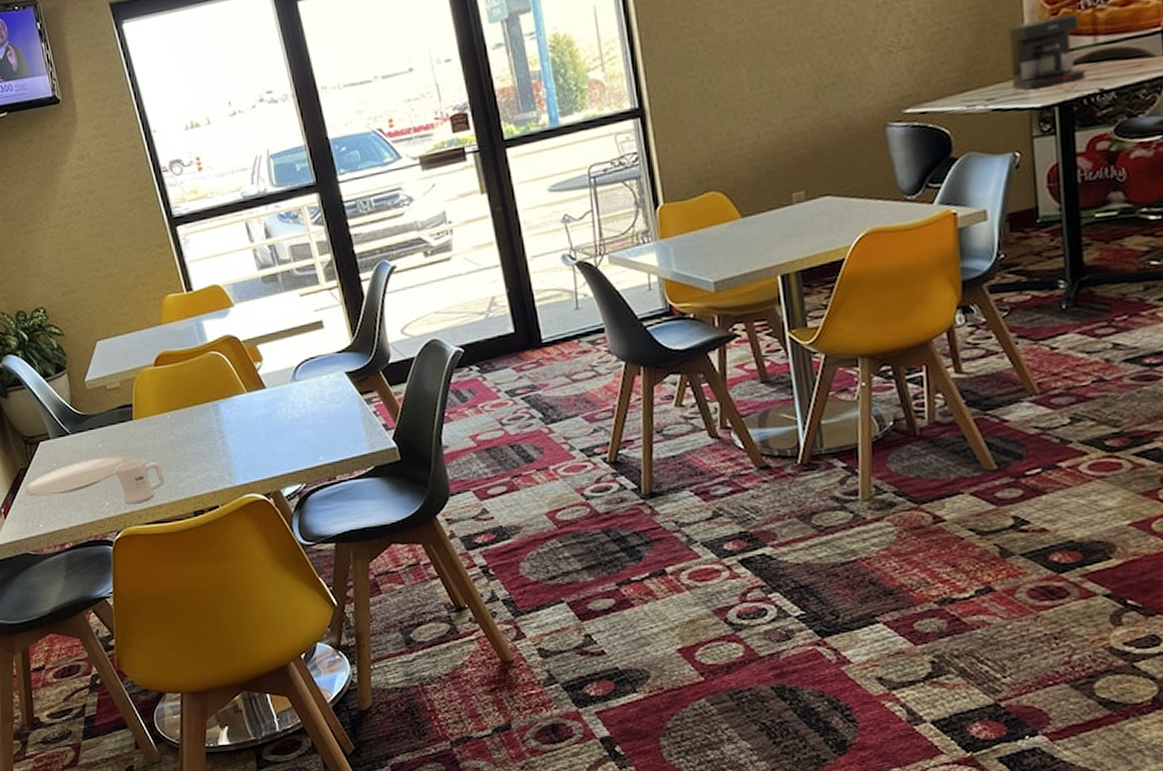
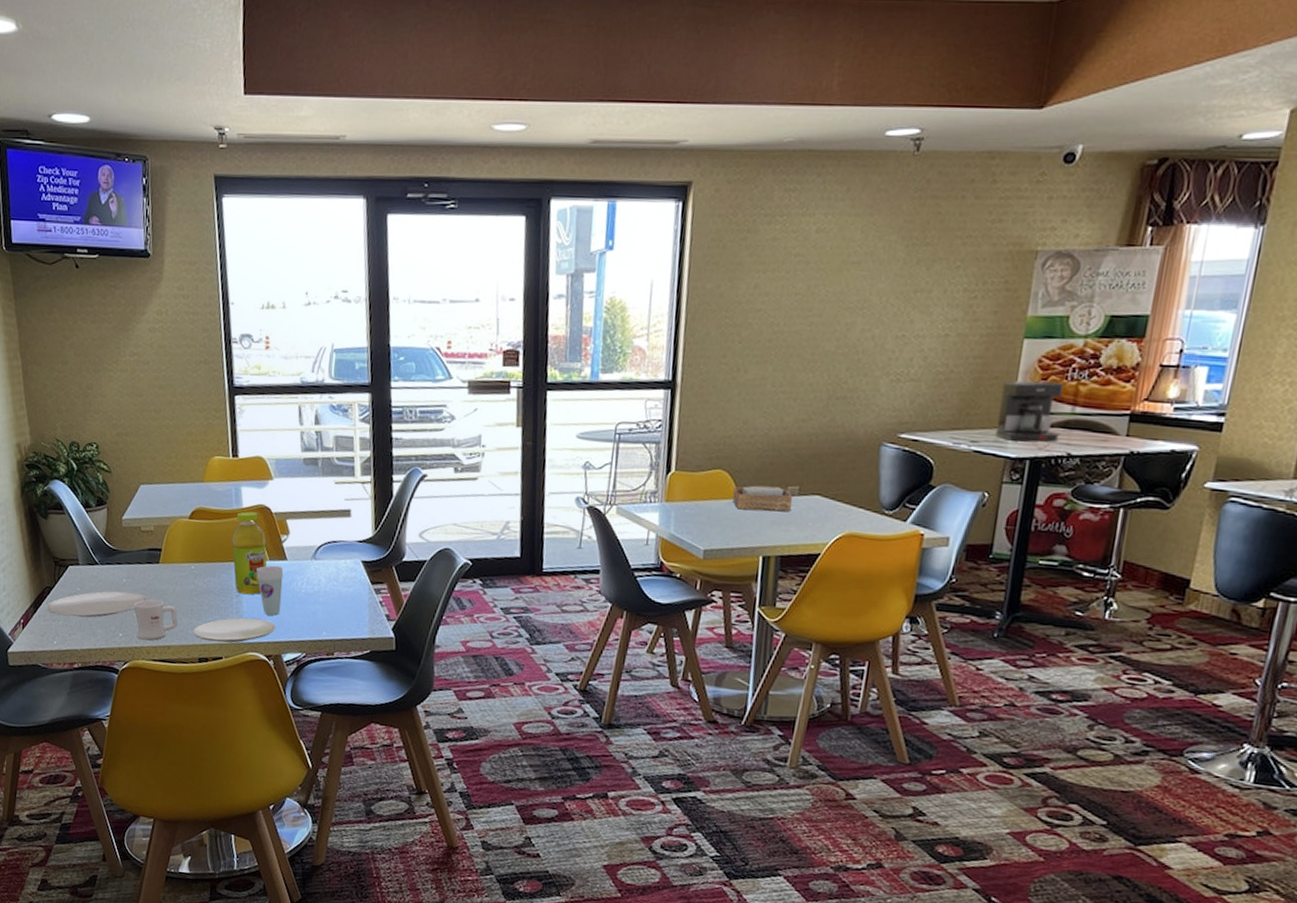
plate: none [182,456,268,492] -> present [193,617,276,643]
fruit juice: none [203,345,246,435] -> present [232,511,267,595]
cup: none [236,396,270,451] -> present [256,565,284,616]
napkin holder: none [732,196,802,230] -> present [732,485,793,512]

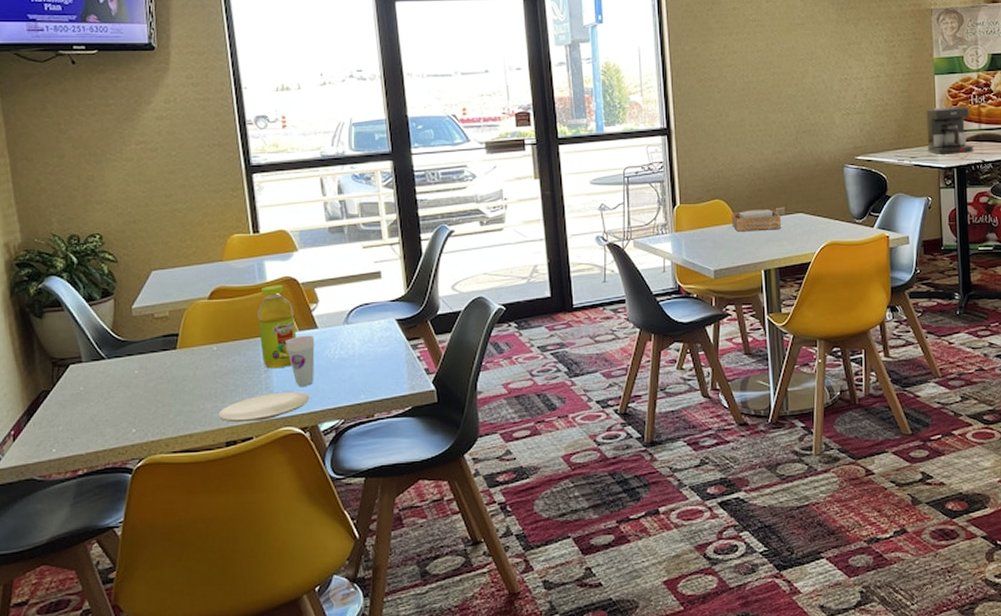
plate: present [46,591,148,618] -> none [42,383,165,420]
mug: present [133,599,178,641] -> none [148,387,200,432]

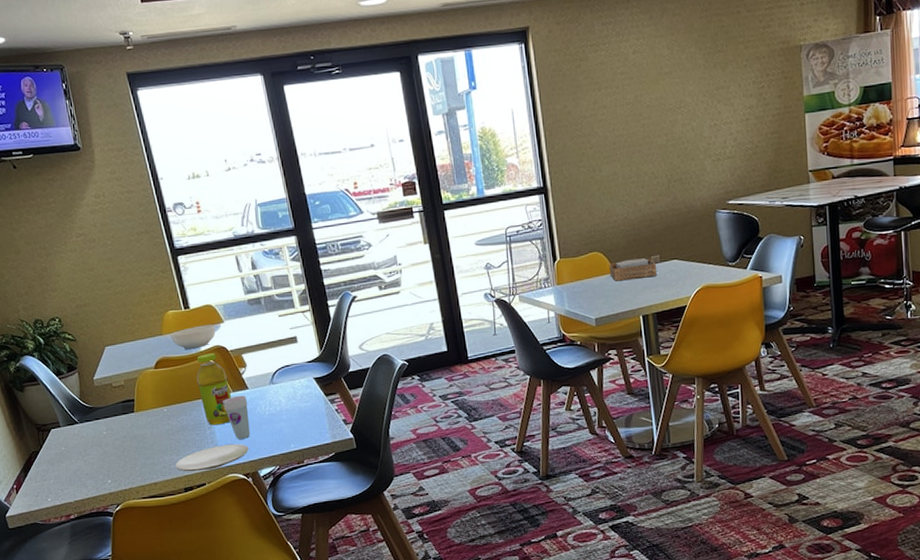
bowl: none [231,252,288,279] -> present [169,324,216,349]
coffee maker: present [926,106,973,154] -> none [797,142,845,193]

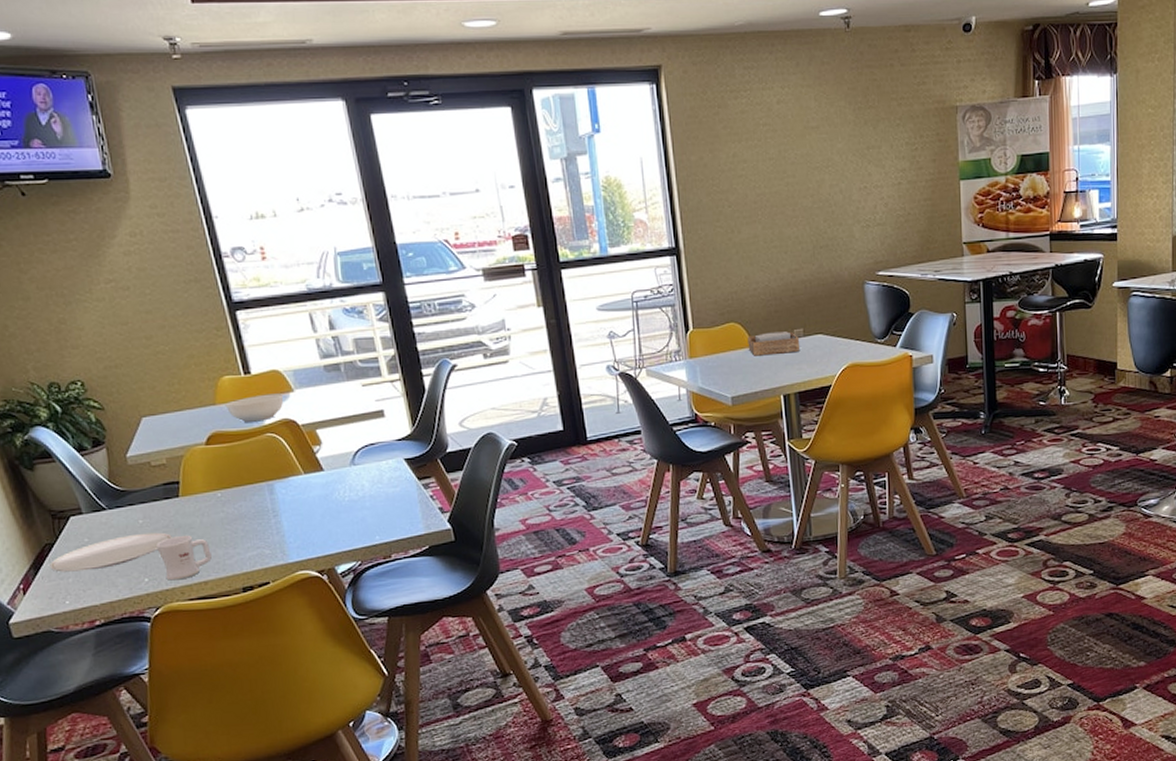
plate: none [35,441,129,475] -> present [49,532,172,572]
mug: none [117,444,160,482] -> present [156,535,212,581]
plate: present [175,444,249,472] -> none [231,535,323,568]
fruit juice: present [196,353,232,426] -> none [258,427,303,514]
cup: present [223,395,251,439] -> none [292,477,326,530]

